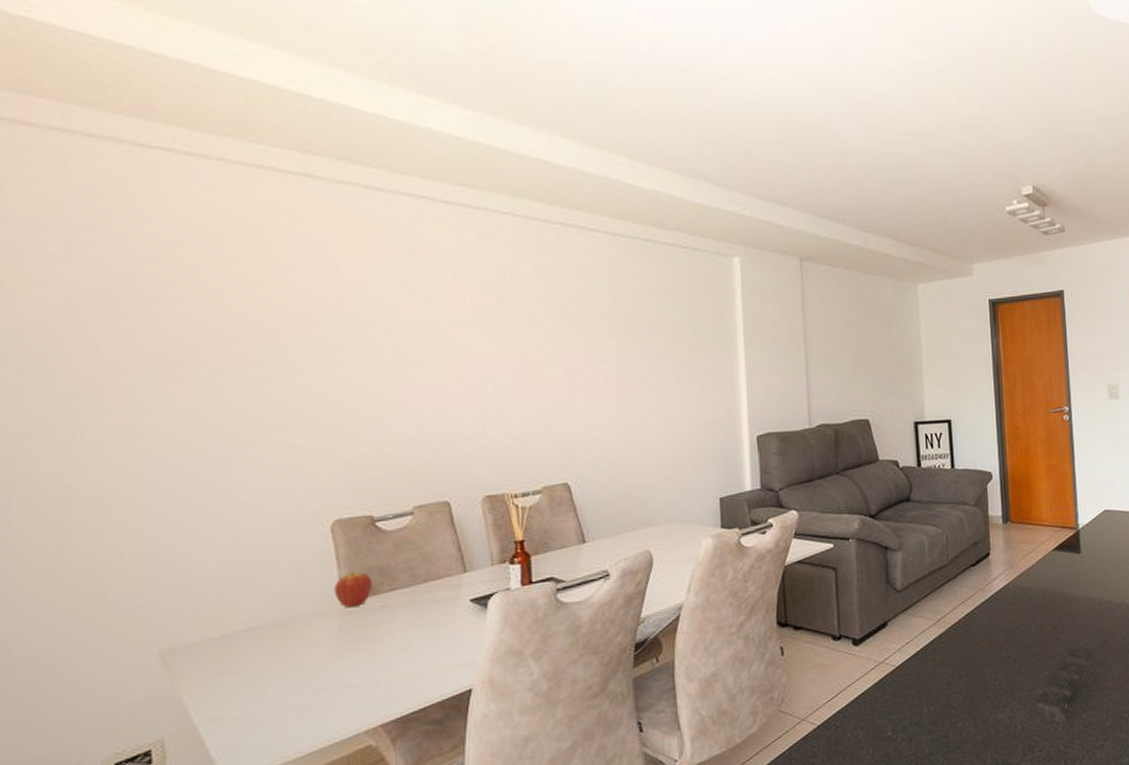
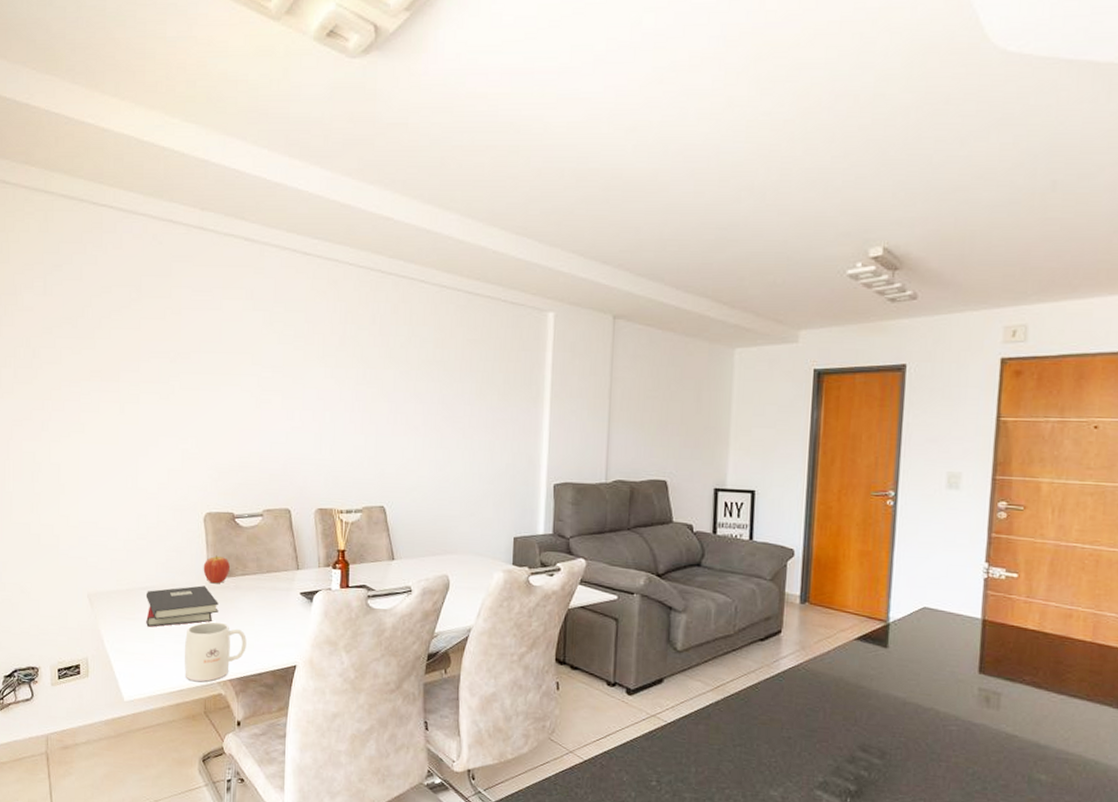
hardback book: none [250,612,360,680] -> present [145,585,219,627]
mug: none [312,654,402,738] -> present [184,621,247,682]

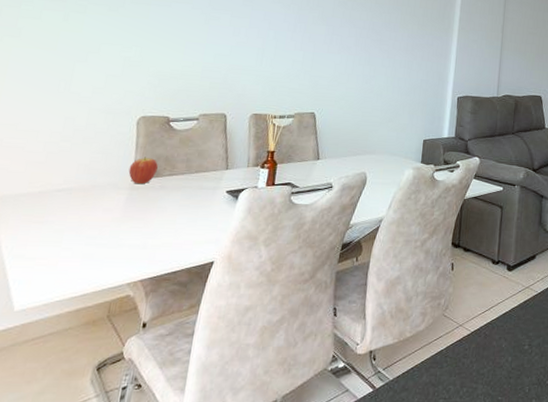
hardback book: present [145,585,219,627] -> none [55,186,141,230]
mug: present [184,621,247,682] -> none [91,222,165,285]

